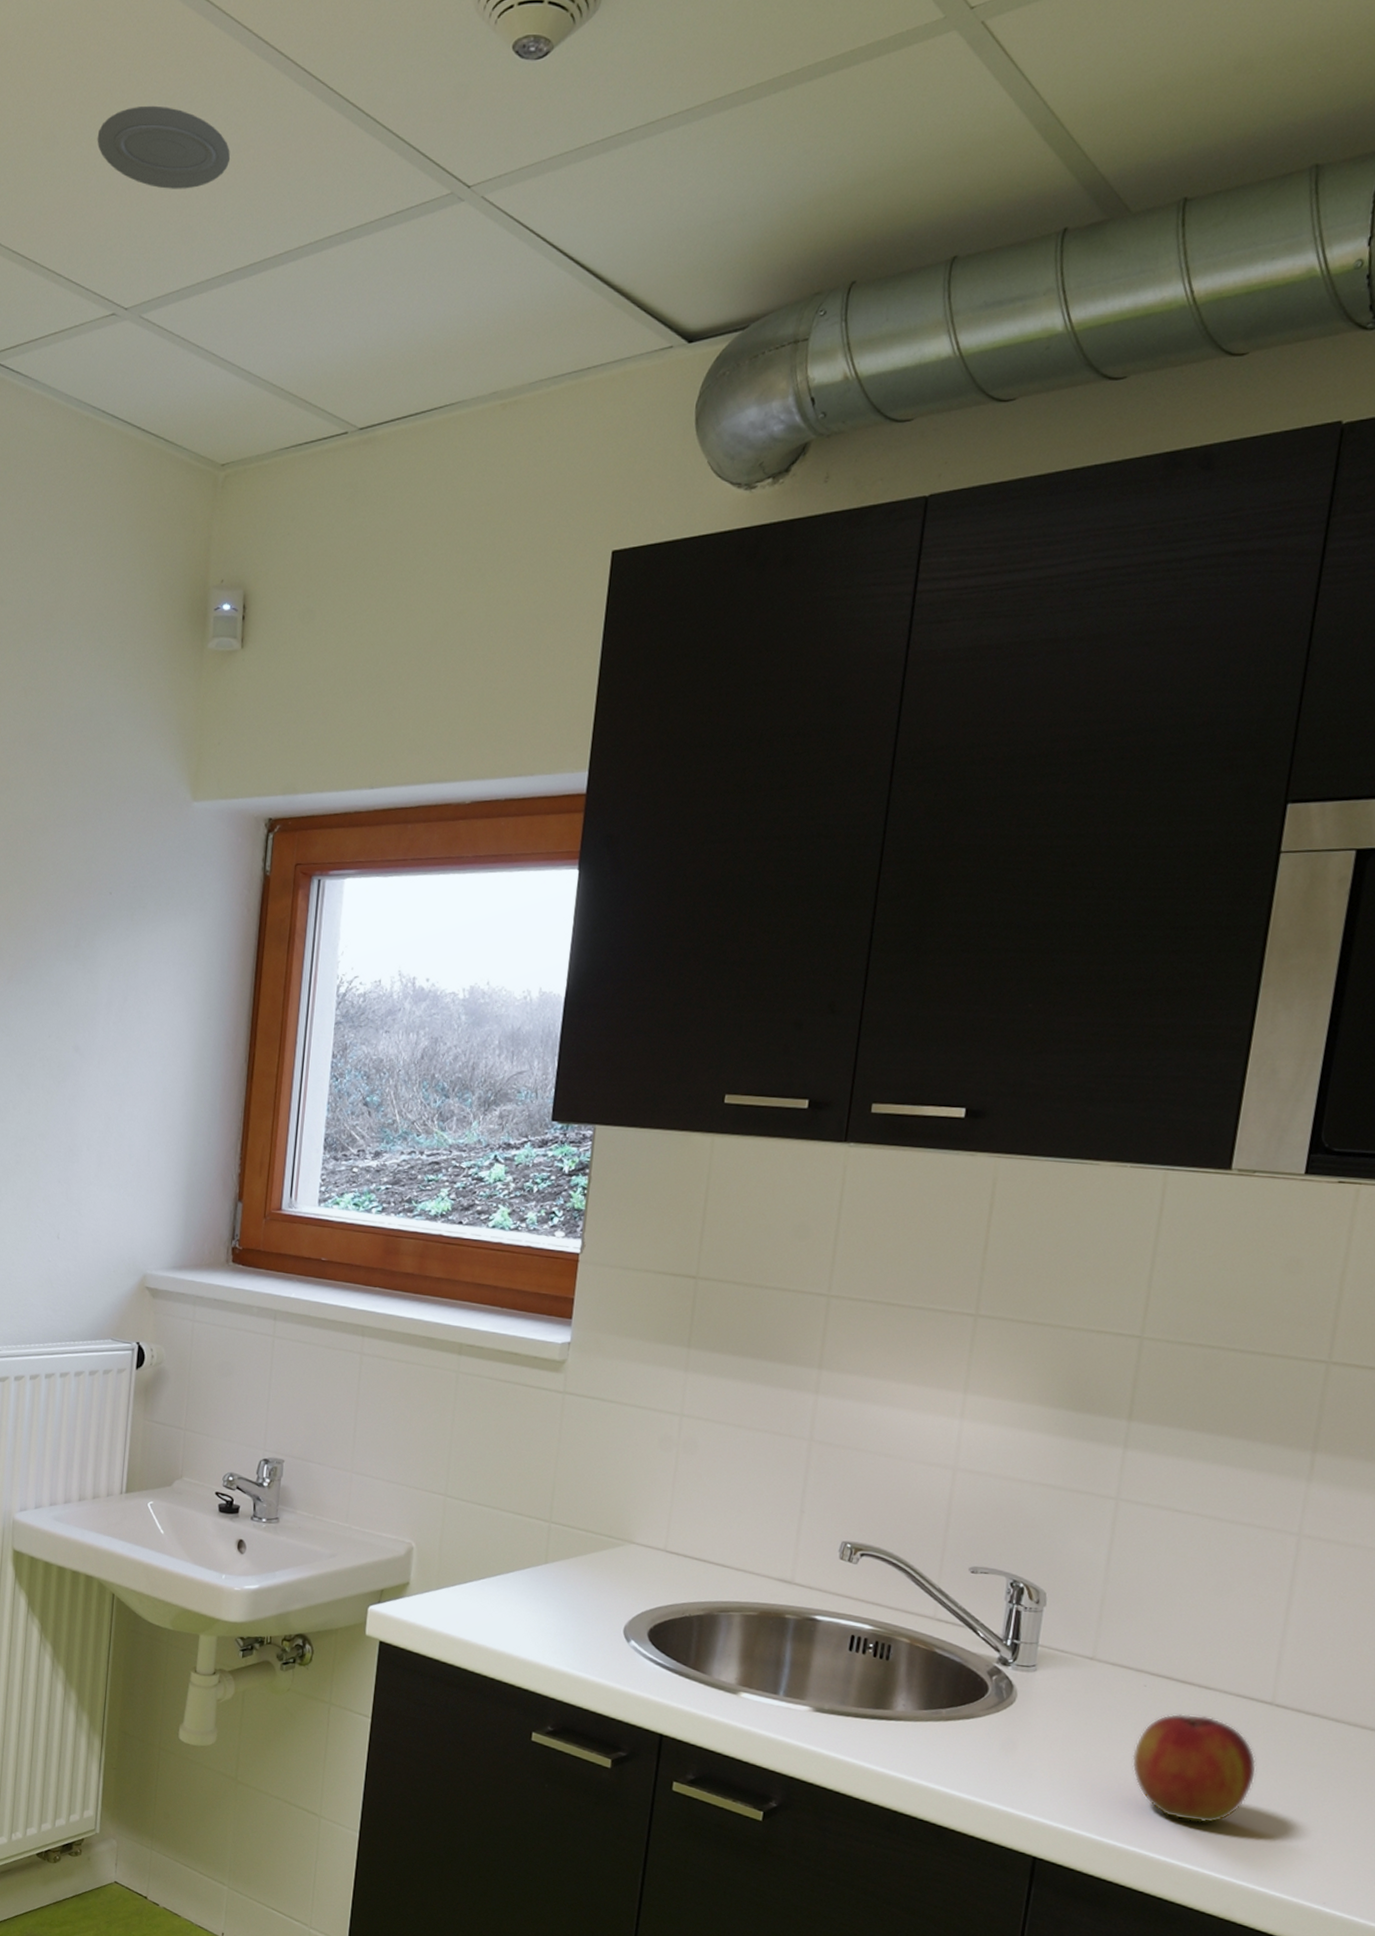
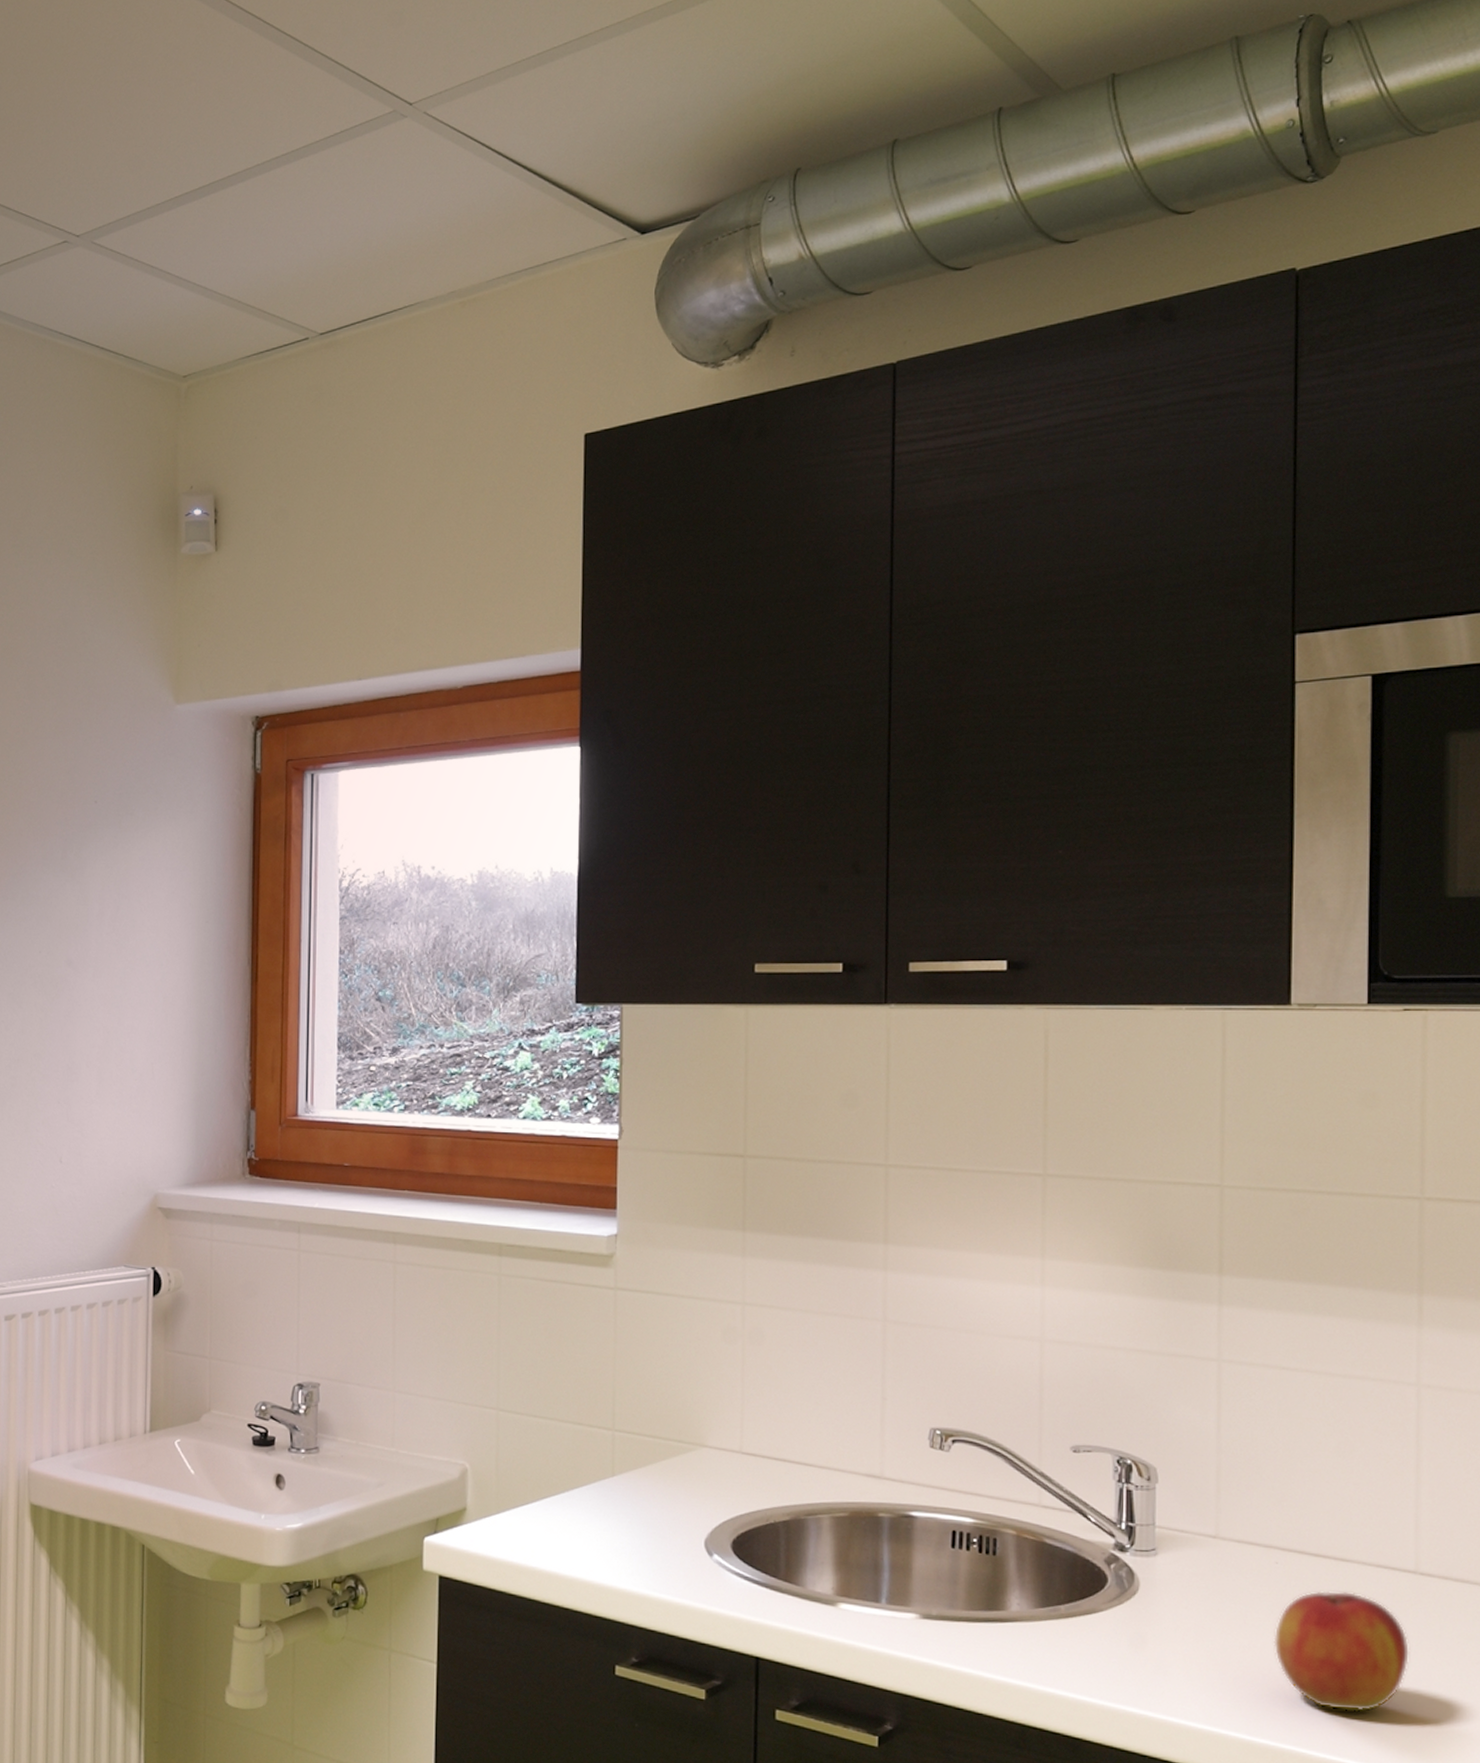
recessed light: present [97,105,231,189] -> none [39,48,173,124]

